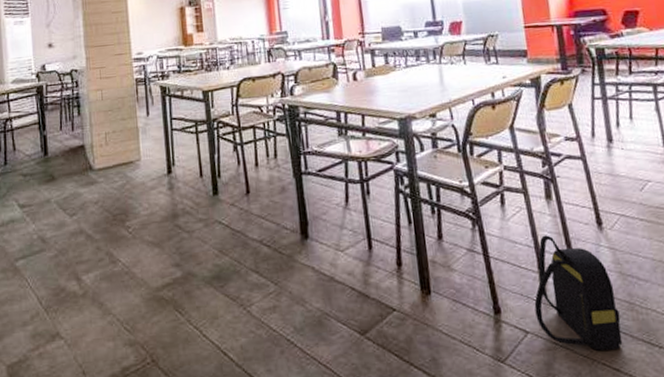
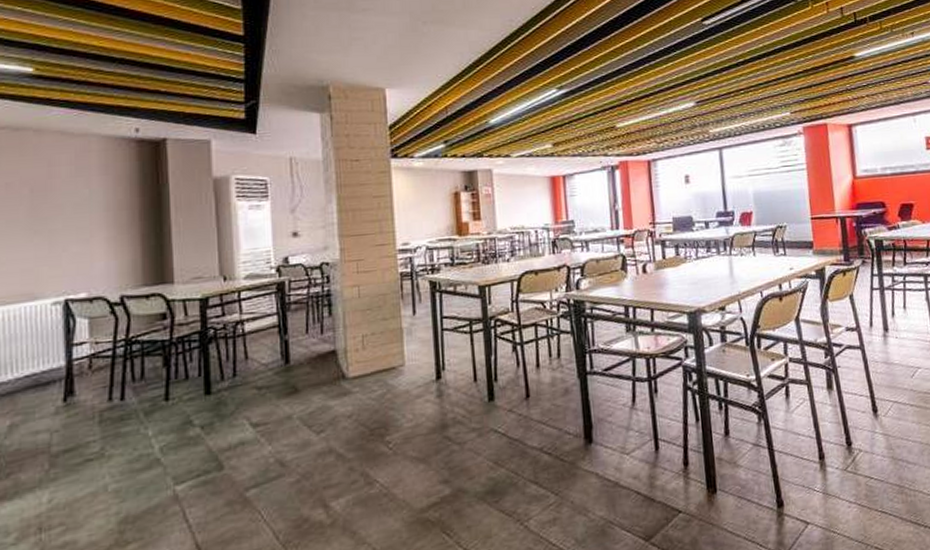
backpack: present [534,235,623,351] -> none [814,425,893,535]

